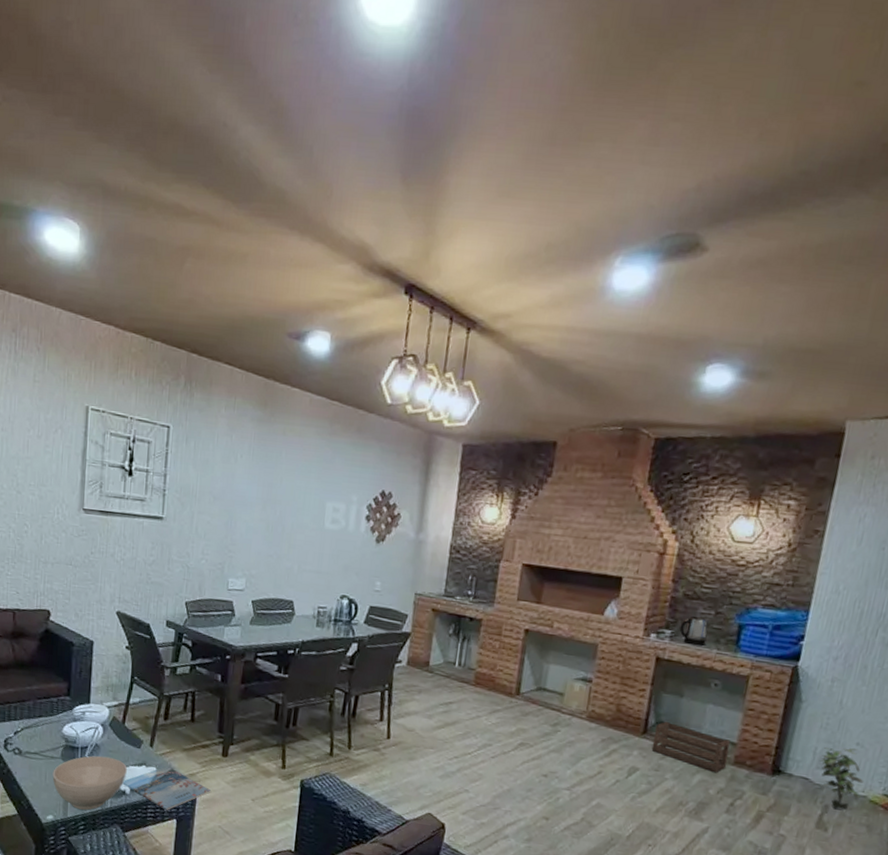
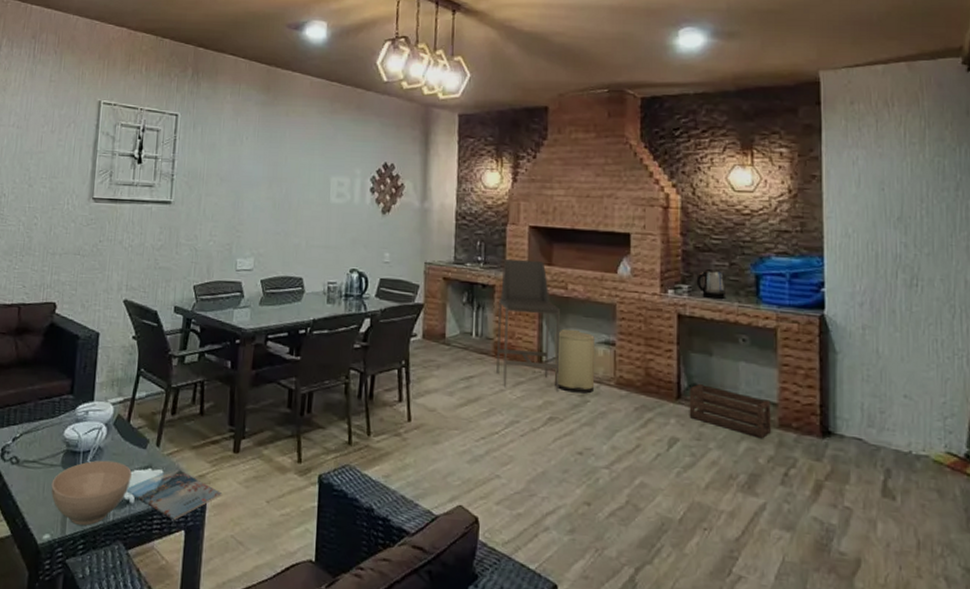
bar stool: none [475,594,543,721] -> present [496,258,560,391]
pedal bin: none [529,665,573,724] -> present [554,330,595,394]
potted plant: present [820,747,864,810] -> none [870,402,922,473]

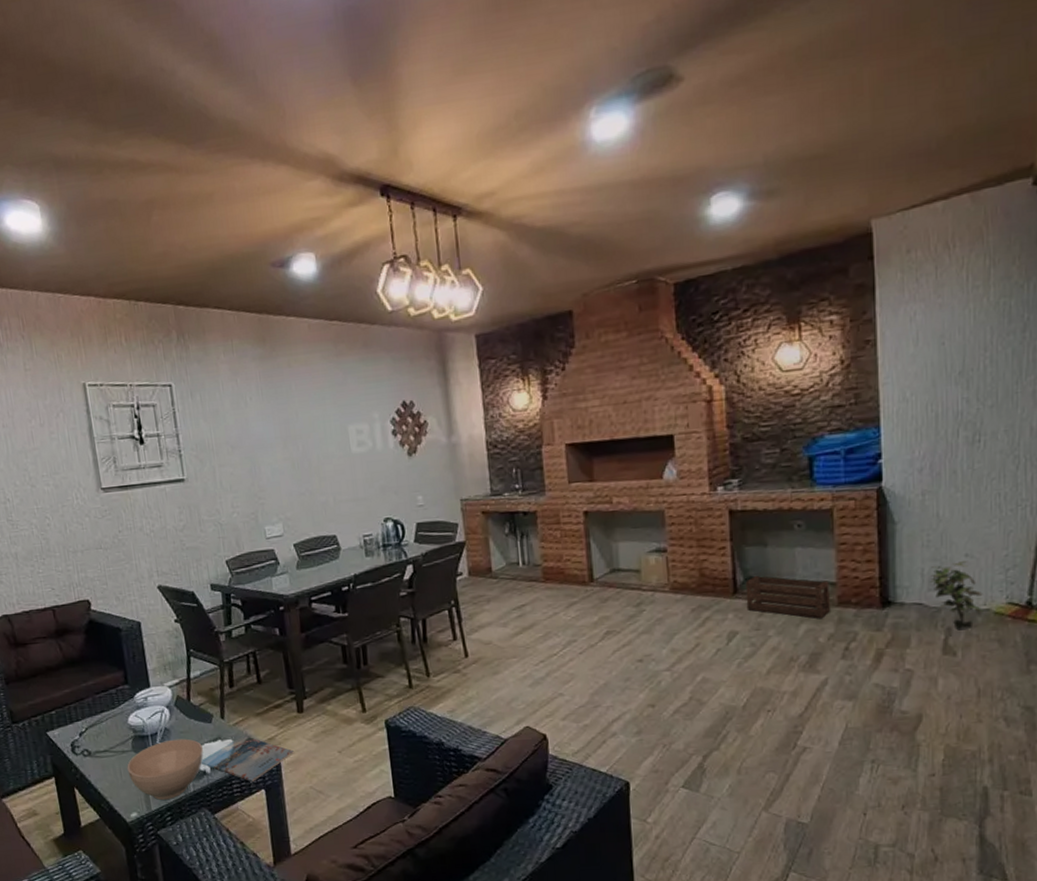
bar stool: present [496,258,560,391] -> none [542,478,614,610]
pedal bin: present [554,330,595,394] -> none [604,543,648,605]
kettle: present [696,268,725,300] -> none [746,457,778,490]
potted plant: none [870,402,922,473] -> present [930,561,983,629]

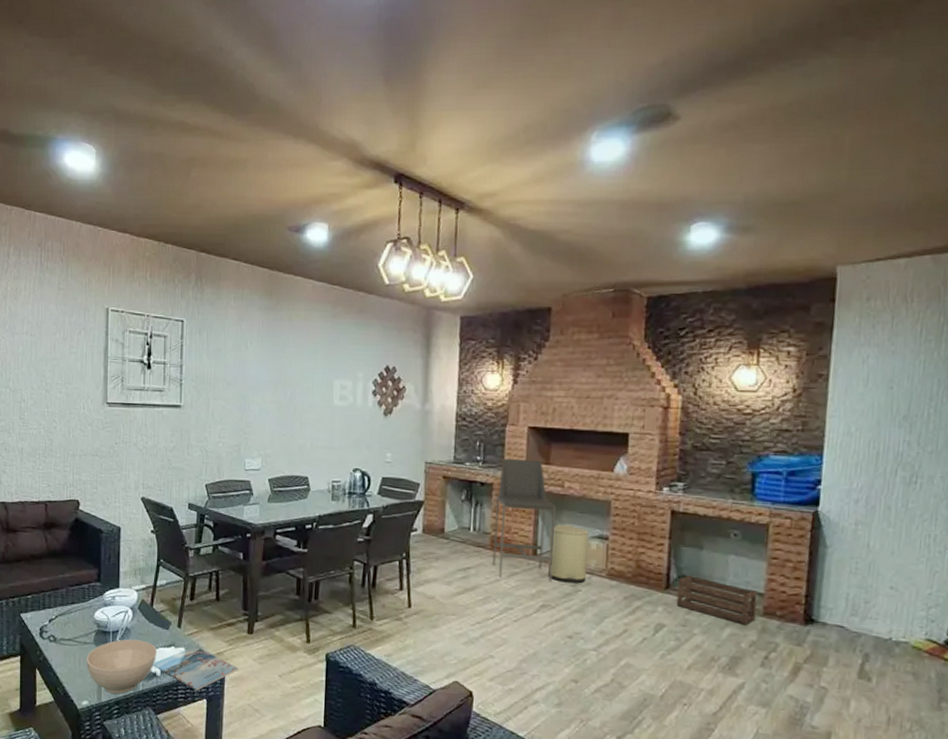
bar stool: none [542,478,614,610] -> present [492,458,556,582]
pedal bin: none [604,543,648,605] -> present [548,525,589,584]
potted plant: present [930,561,983,629] -> none [854,593,903,658]

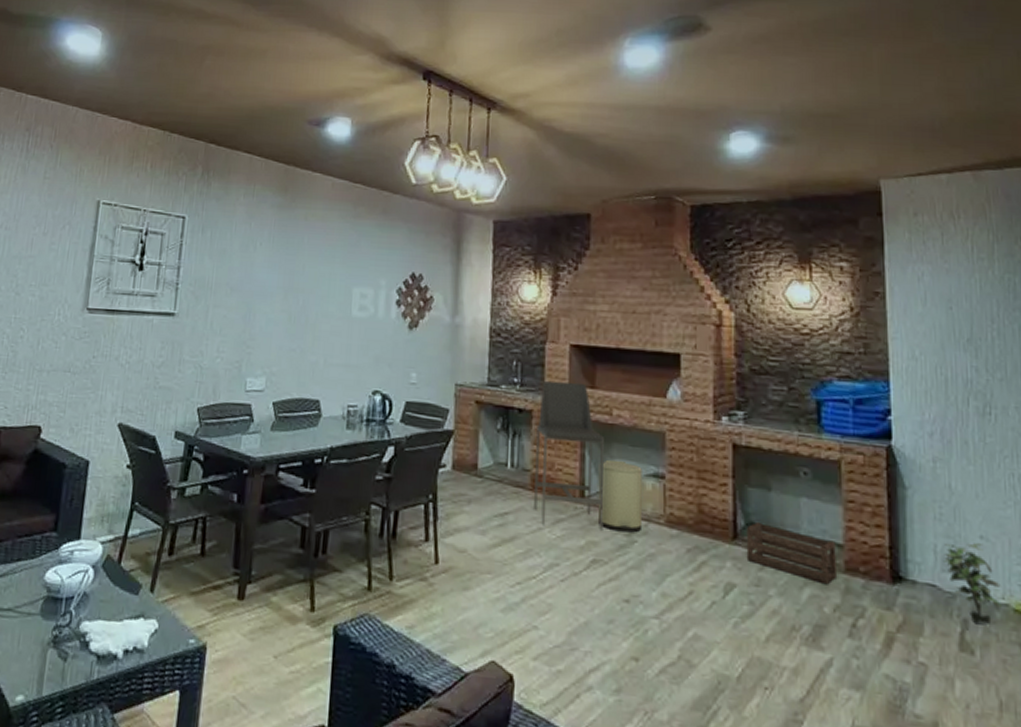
bowl: present [86,639,157,694] -> none [27,608,121,685]
magazine: present [153,645,240,691] -> none [114,616,225,680]
potted plant: none [854,593,903,658] -> present [944,543,1002,624]

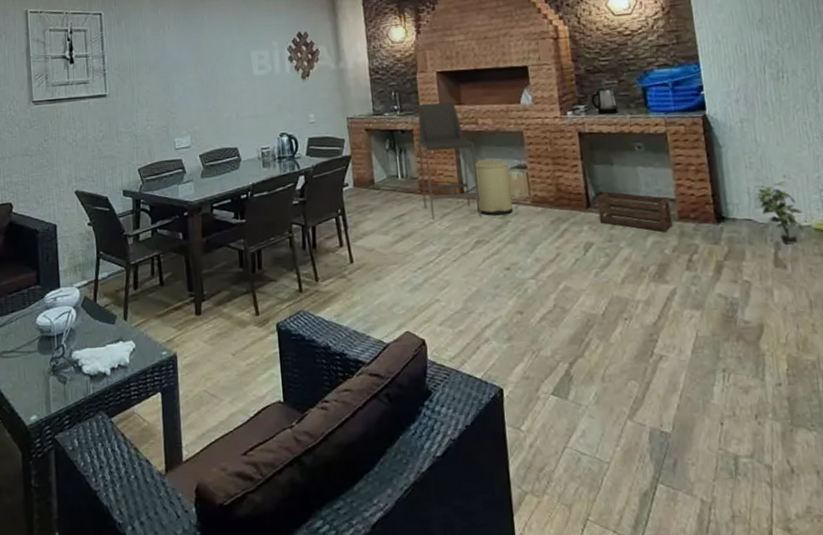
kettle: none [752,393,784,428] -> present [591,87,618,115]

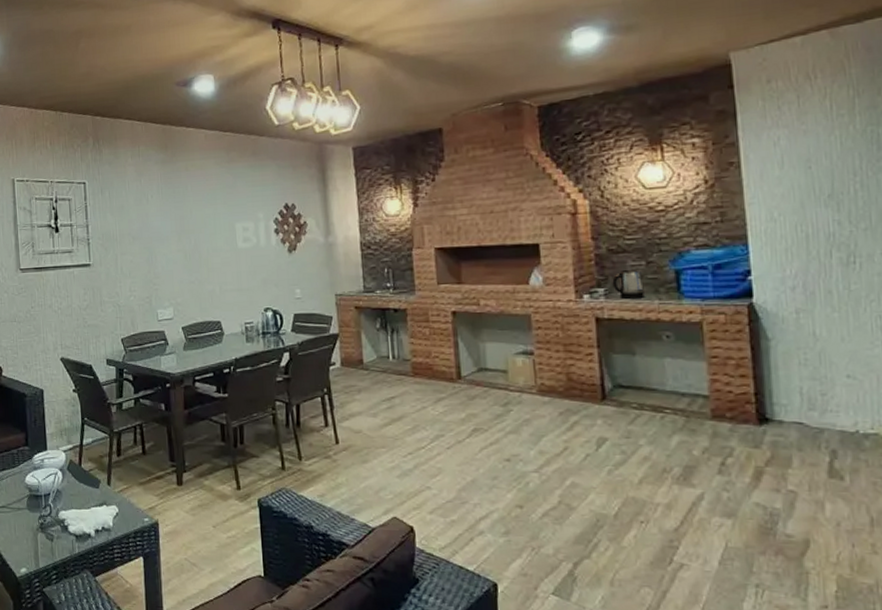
bar stool: present [417,101,482,220] -> none [412,280,481,404]
pedal bin: present [472,160,513,216] -> none [471,344,515,404]
wooden crate: present [596,191,672,232] -> none [614,383,704,432]
potted plant: present [756,181,805,244] -> none [810,382,871,452]

